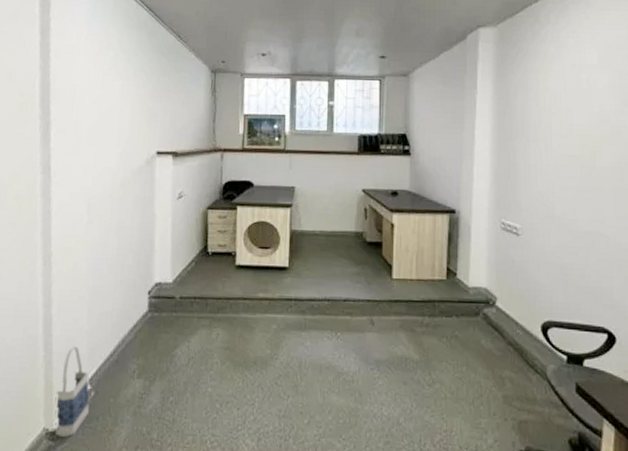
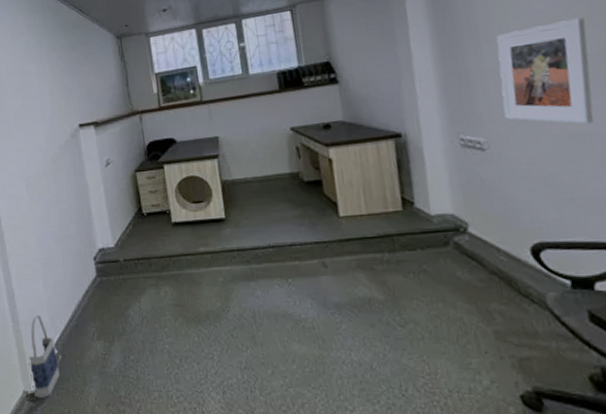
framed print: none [538,135,607,225] -> present [496,17,594,125]

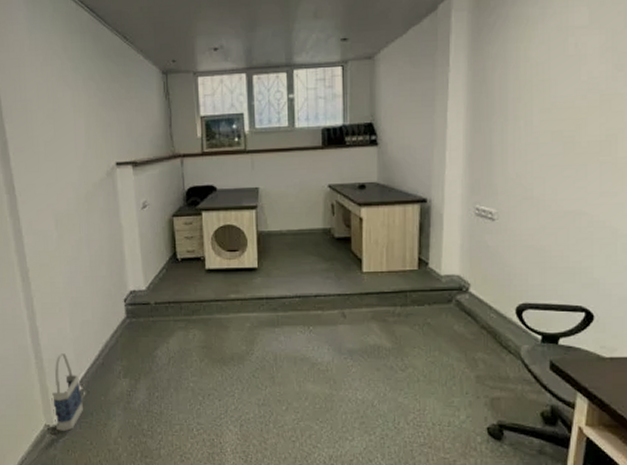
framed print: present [496,17,594,125] -> none [516,106,595,204]

